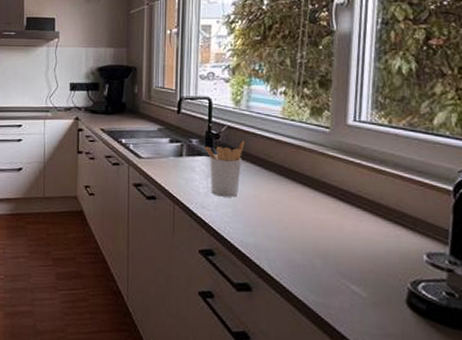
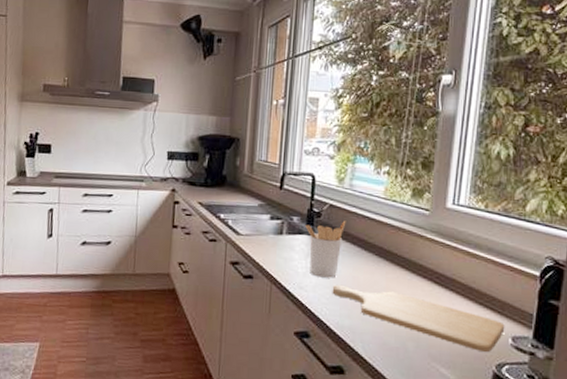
chopping board: none [234,203,418,270] -> present [332,284,505,353]

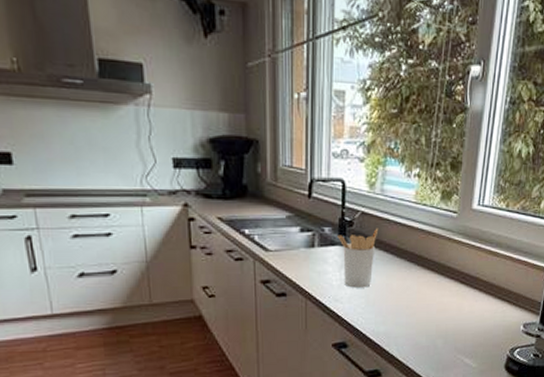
chopping board: present [332,284,505,353] -> none [367,293,518,341]

